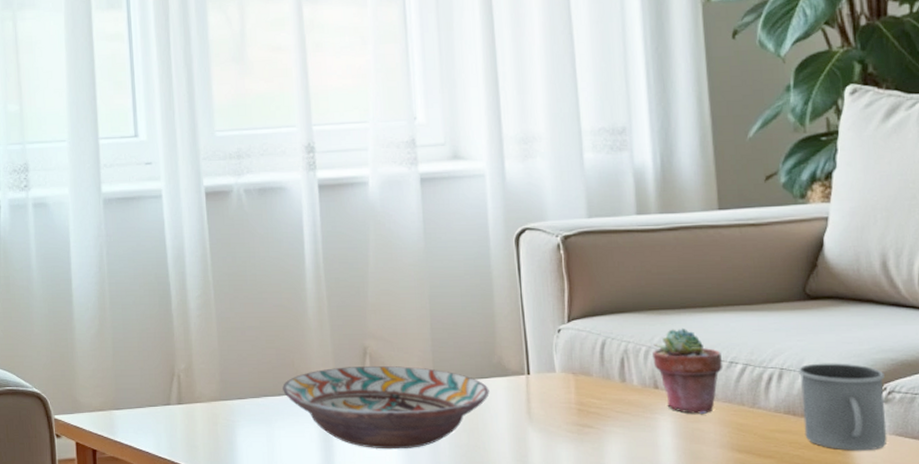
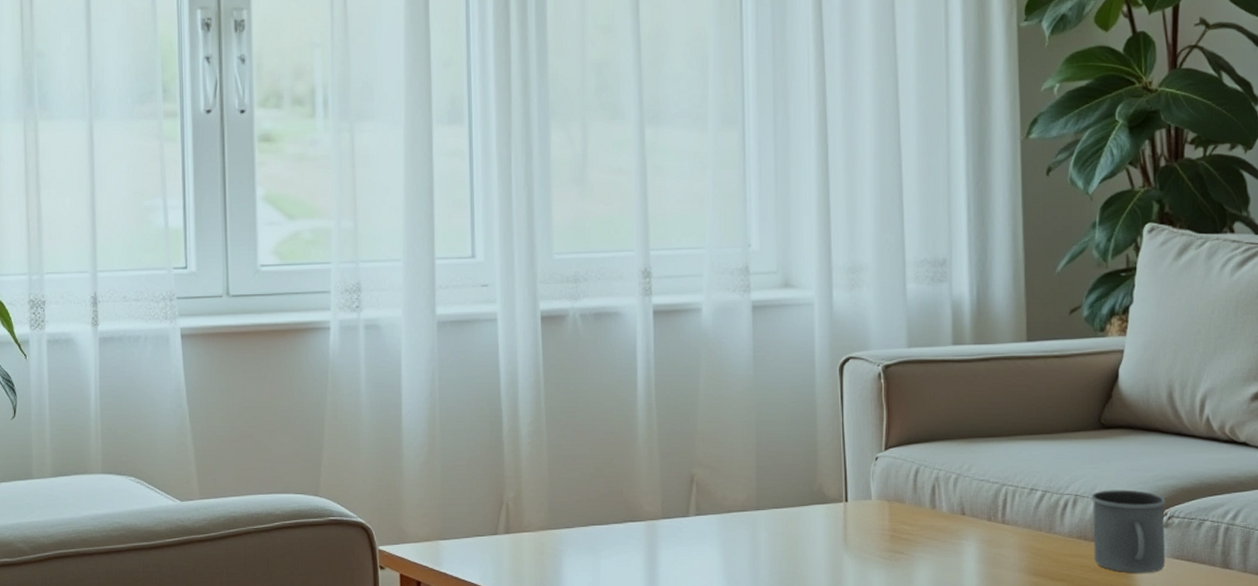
decorative bowl: present [282,365,490,449] -> none [610,493,809,577]
potted succulent: present [653,327,722,414] -> none [961,456,1024,539]

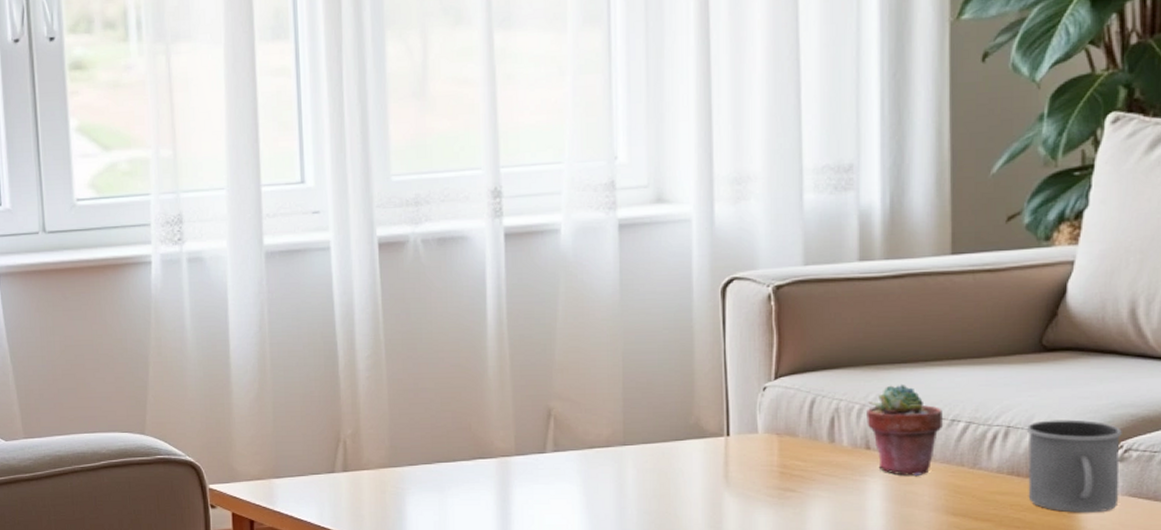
potted succulent: none [961,456,1024,539] -> present [867,383,943,476]

